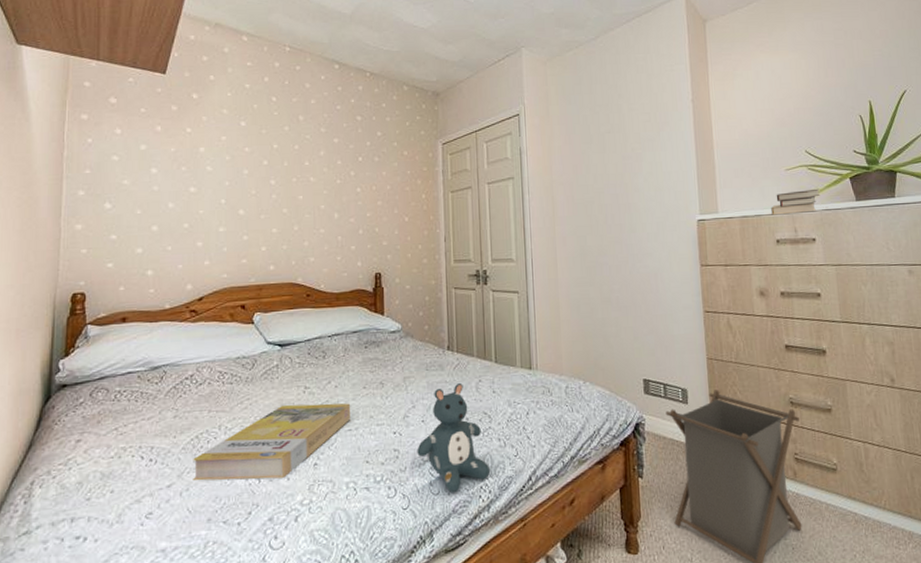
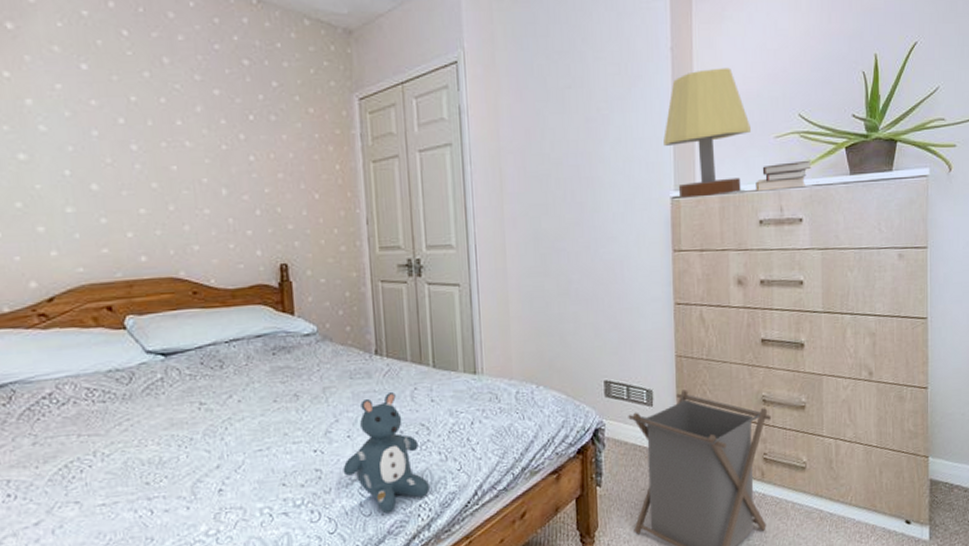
book: present [193,403,351,481] -> none [64,419,261,516]
table lamp: none [688,114,764,221] -> present [663,67,751,198]

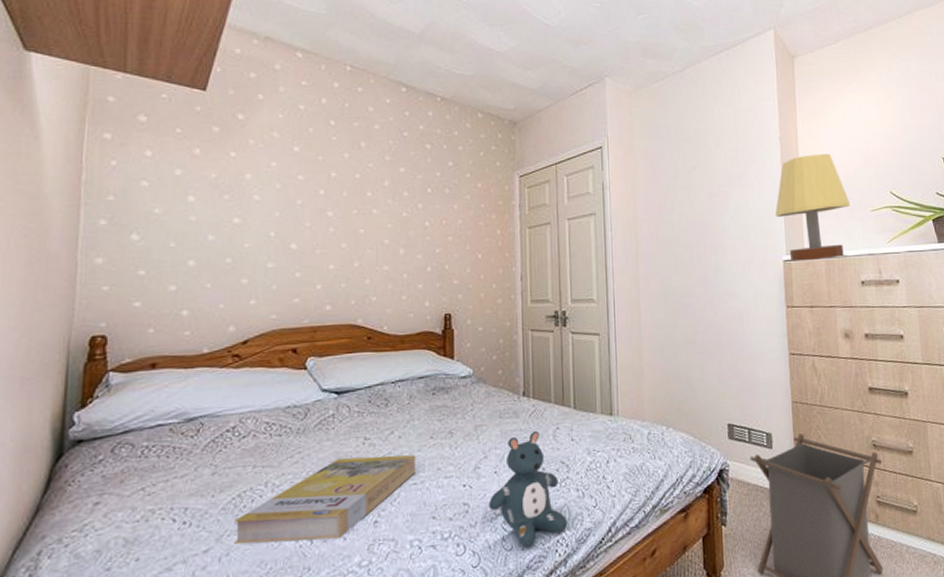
book: none [64,419,261,516] -> present [234,455,417,545]
books: present [756,160,812,192] -> none [856,230,904,256]

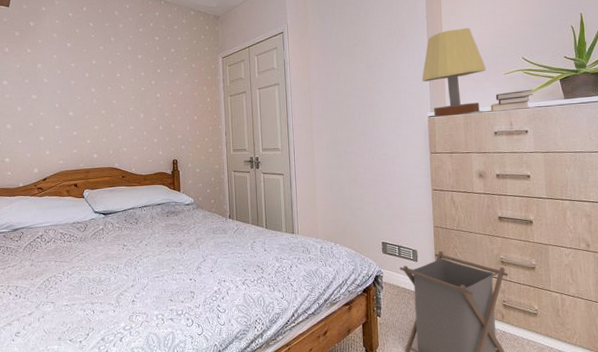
book: present [234,455,417,545] -> none [46,257,158,311]
stuffed animal: present [488,430,568,549] -> none [207,243,263,324]
books: none [856,230,904,256] -> present [491,89,534,112]

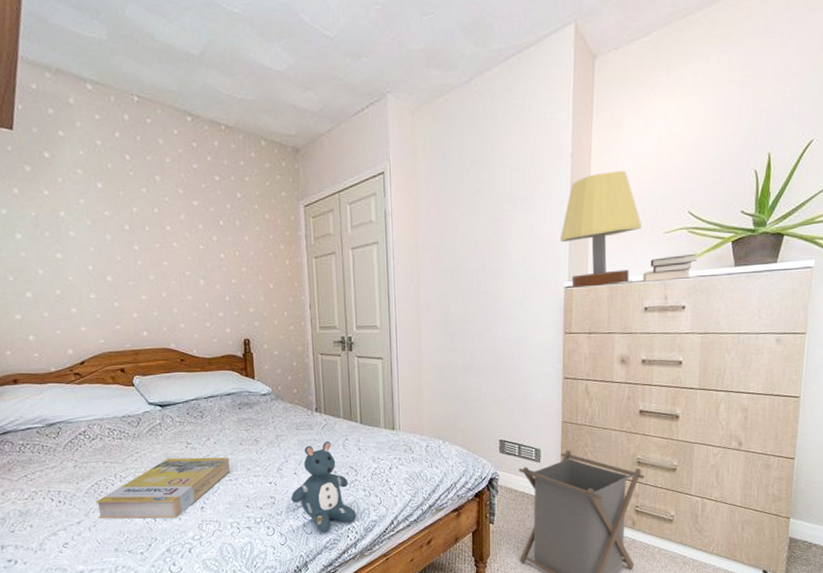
book: none [46,257,158,311] -> present [96,457,231,519]
stuffed animal: none [207,243,263,324] -> present [291,440,357,533]

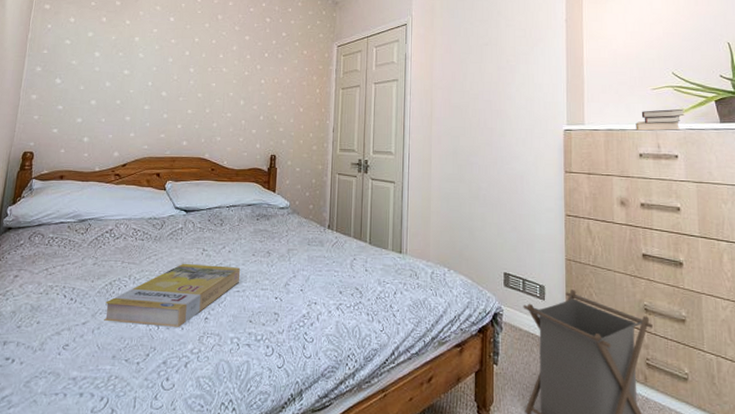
stuffed animal: present [291,440,357,533] -> none [294,258,358,359]
table lamp: present [560,170,642,288] -> none [559,35,631,132]

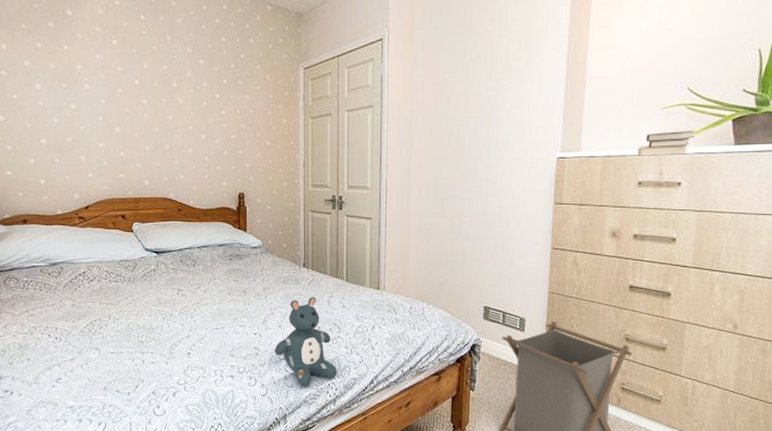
book: present [104,263,241,327] -> none [89,303,218,362]
stuffed animal: none [294,258,358,359] -> present [274,296,338,387]

